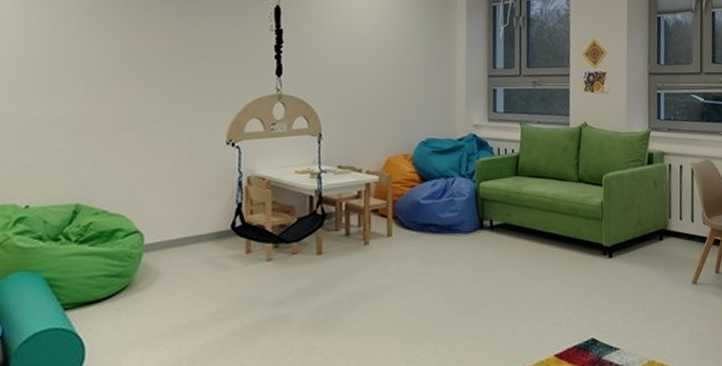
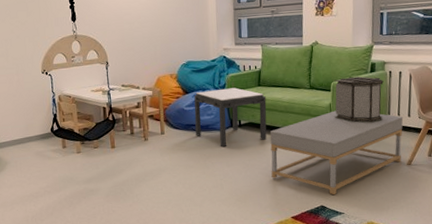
side table: none [433,176,526,257] -> present [194,87,267,147]
coffee table: none [528,211,686,325] -> present [269,110,404,196]
decorative box: none [606,169,663,228] -> present [334,76,384,123]

